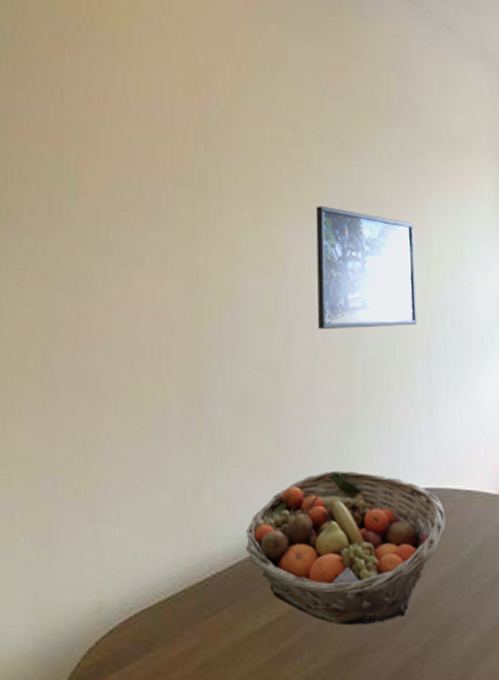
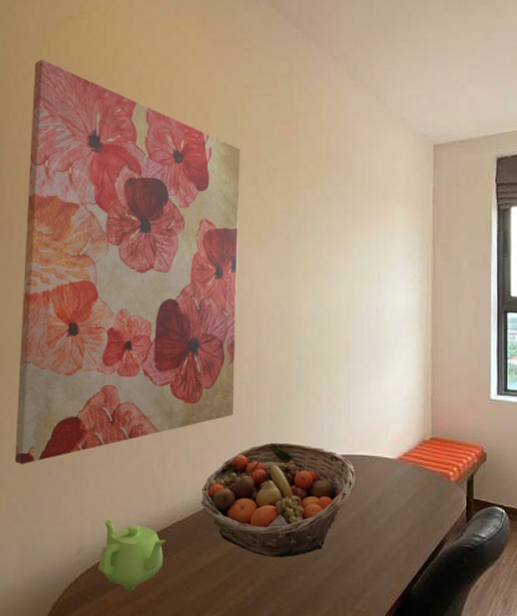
wall art: none [24,18,284,495] -> present [14,59,240,464]
teapot: none [121,566,203,662] -> present [97,519,165,592]
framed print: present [316,206,418,329] -> none [264,235,343,333]

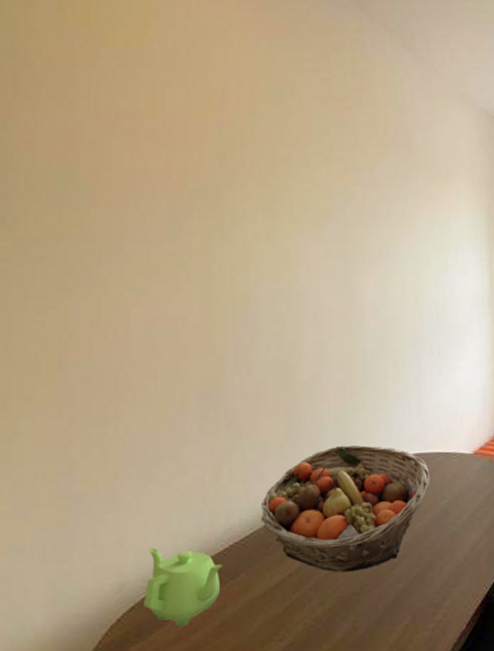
wall art: present [14,59,240,464] -> none [39,29,294,493]

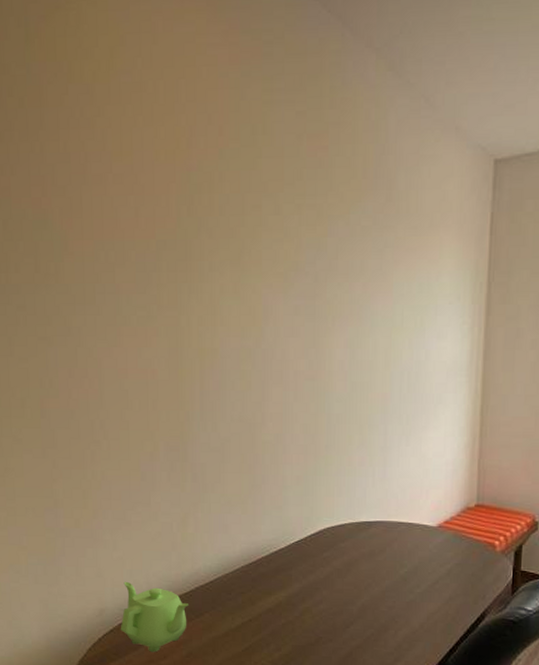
fruit basket: present [260,445,430,573] -> none [224,506,391,625]

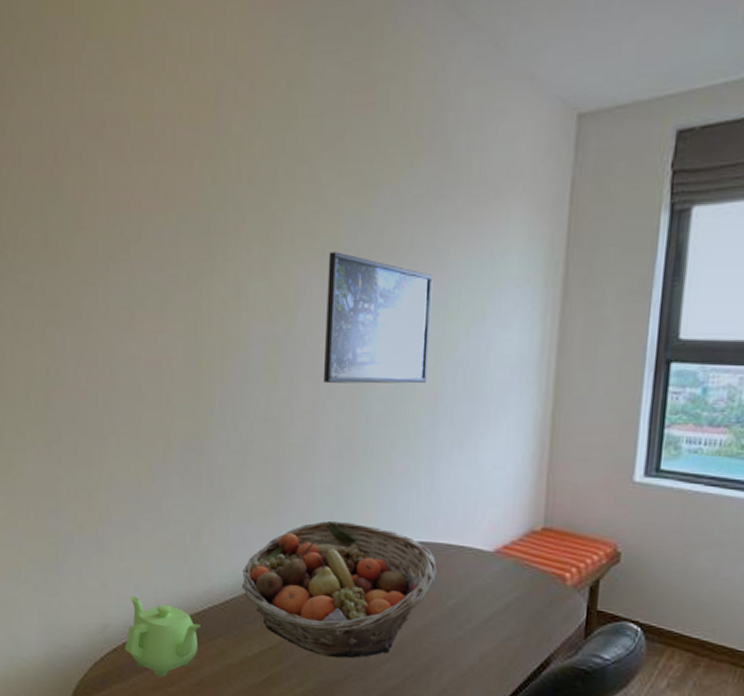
fruit basket: none [224,506,391,625] -> present [241,520,437,659]
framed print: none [289,274,380,388] -> present [323,252,433,384]

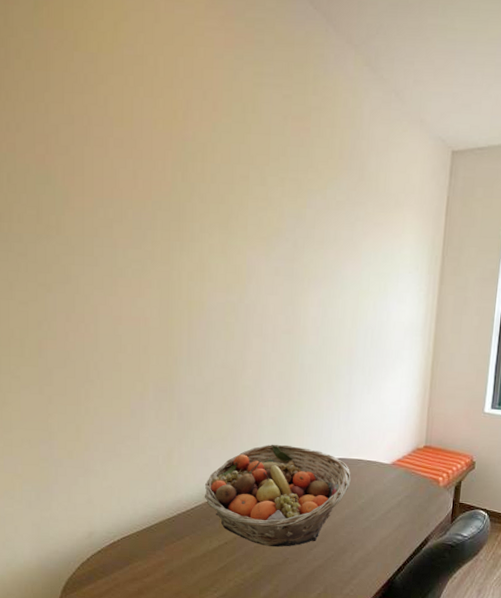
teapot: present [124,595,200,678] -> none [107,507,171,571]
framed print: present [323,252,433,384] -> none [268,239,351,342]

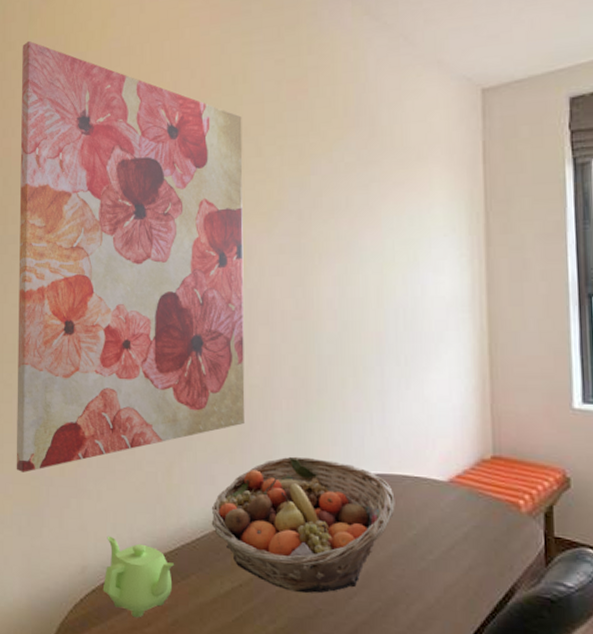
wall art: none [25,29,249,455] -> present [16,40,245,472]
teapot: none [107,507,171,571] -> present [102,535,174,618]

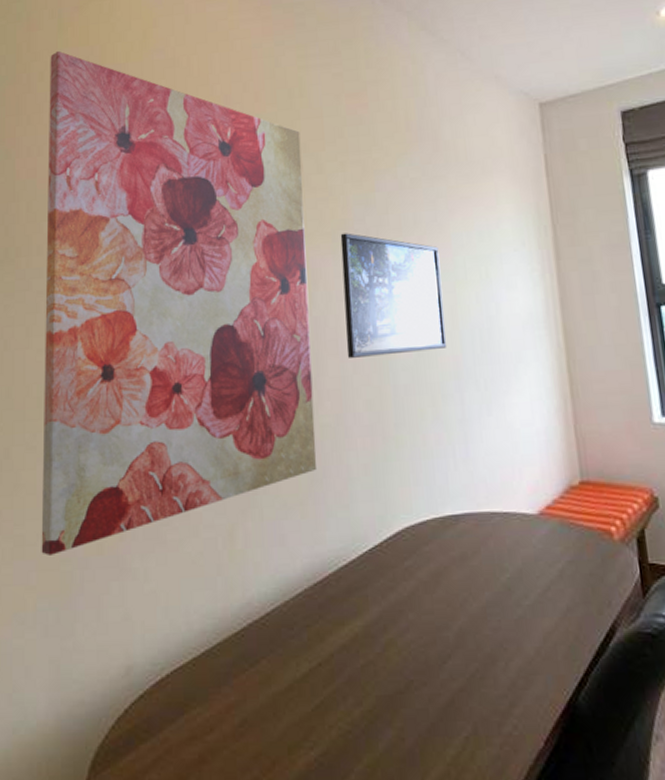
teapot: present [102,535,174,618] -> none [152,623,240,724]
fruit basket: present [211,456,395,594] -> none [282,501,486,665]
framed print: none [275,213,371,328] -> present [340,233,447,358]

